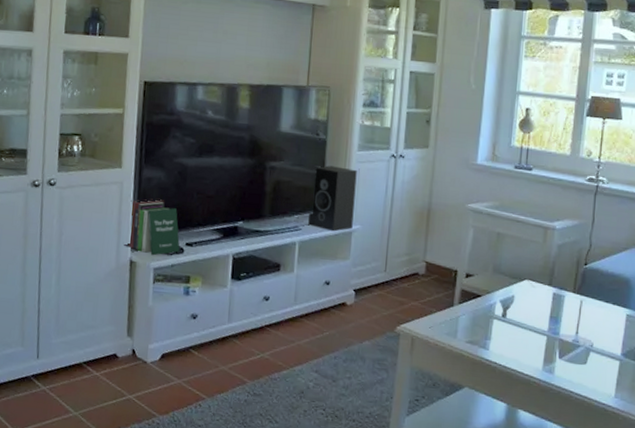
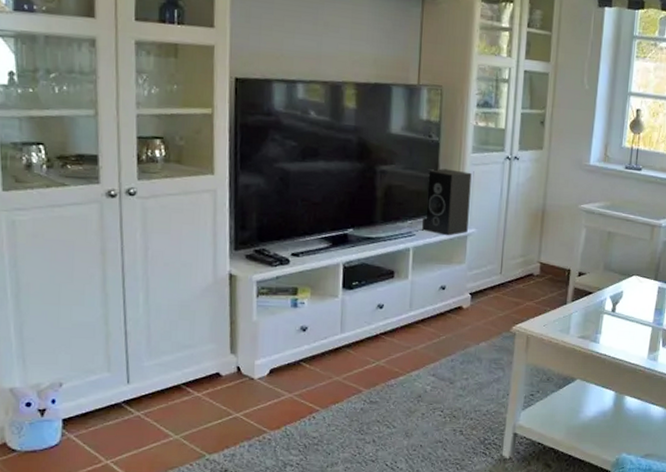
books: present [124,198,180,256] -> none [221,206,285,268]

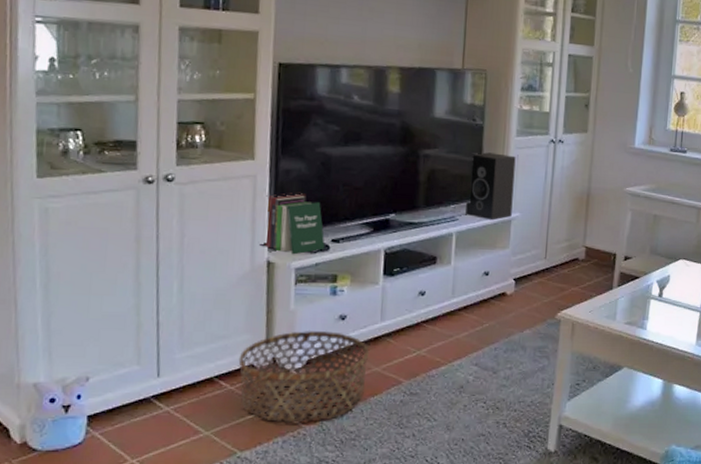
basket: none [204,340,330,428] -> present [238,330,370,423]
books: none [221,206,285,268] -> present [259,192,325,255]

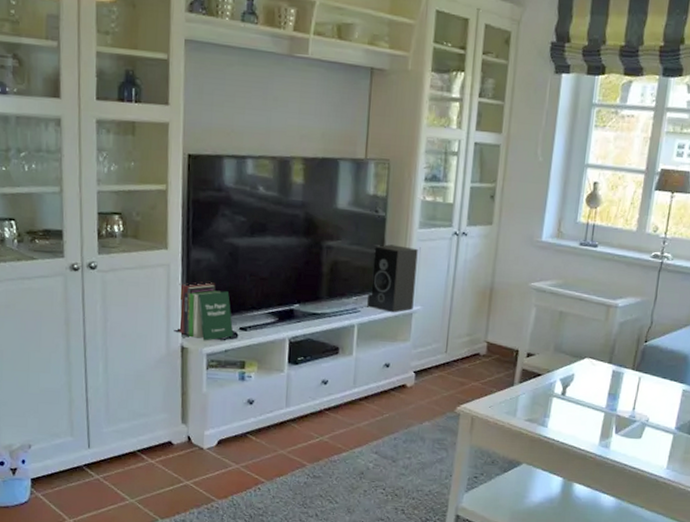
basket: present [238,330,370,423] -> none [157,412,276,497]

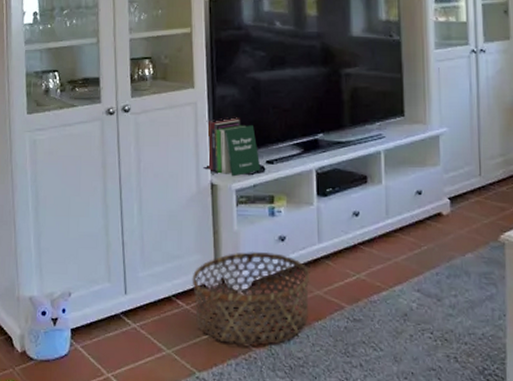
basket: none [157,412,276,497] -> present [192,251,310,346]
speaker: present [367,244,418,313] -> none [390,67,439,137]

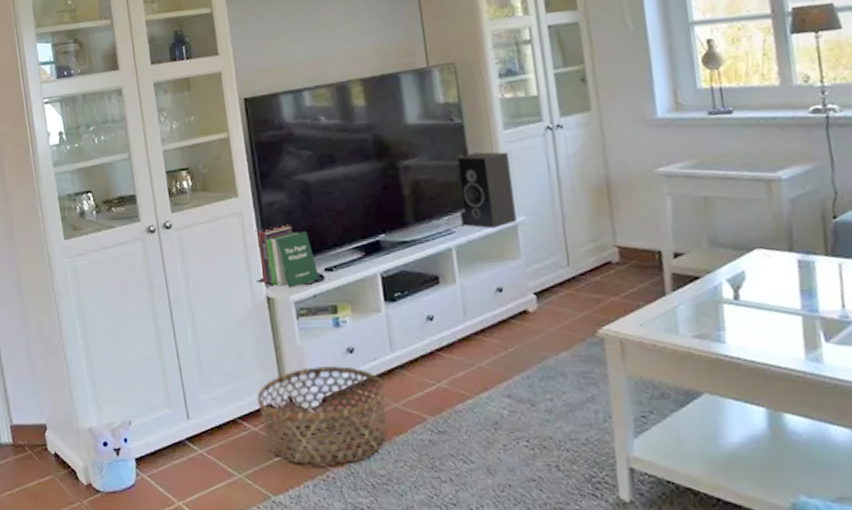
speaker: none [390,67,439,137] -> present [457,152,517,229]

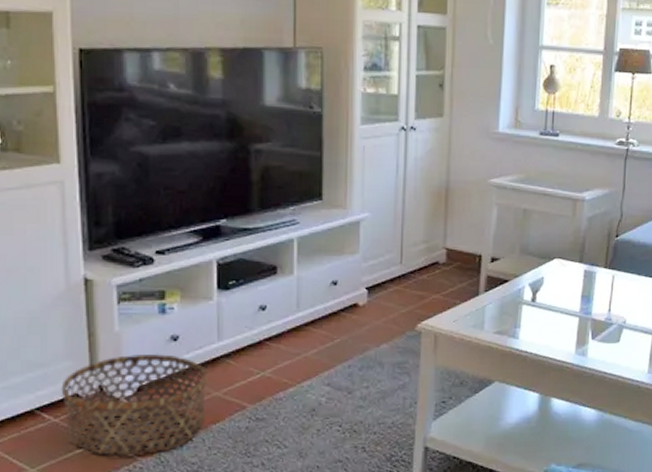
books: present [255,223,320,288] -> none [74,198,149,270]
speaker: present [457,152,517,229] -> none [306,144,362,223]

